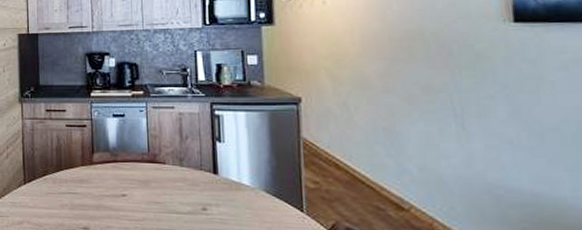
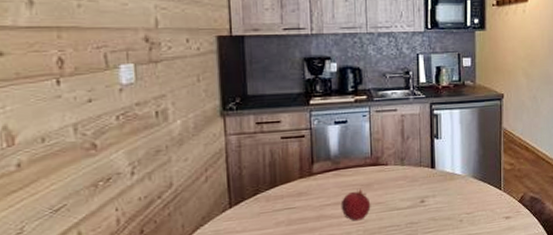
fruit: none [119,185,149,218] -> present [340,189,371,221]

